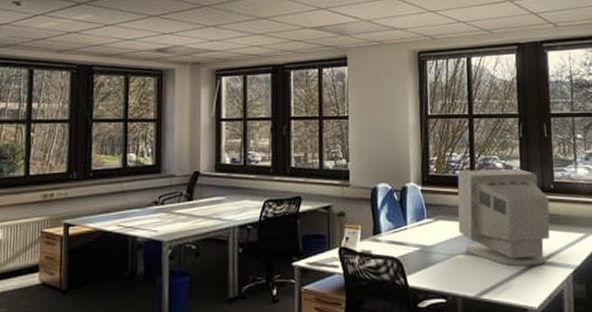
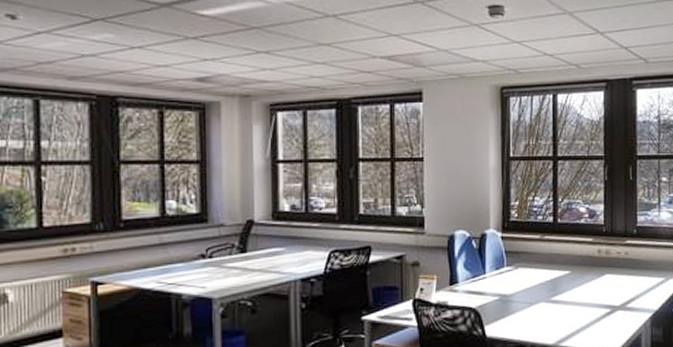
computer monitor: present [457,169,550,266] -> none [538,214,632,313]

